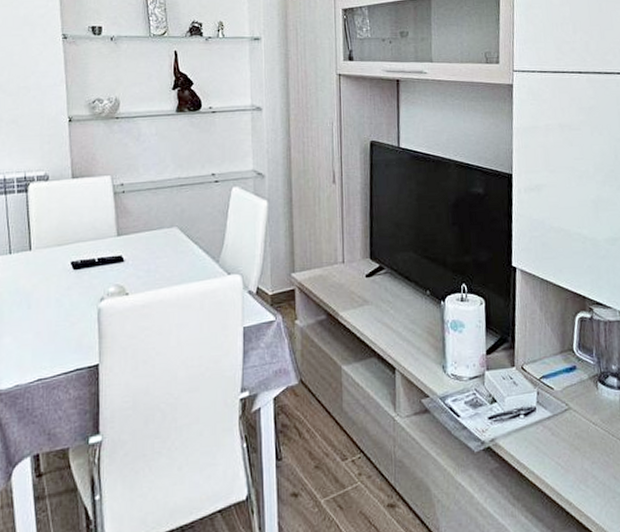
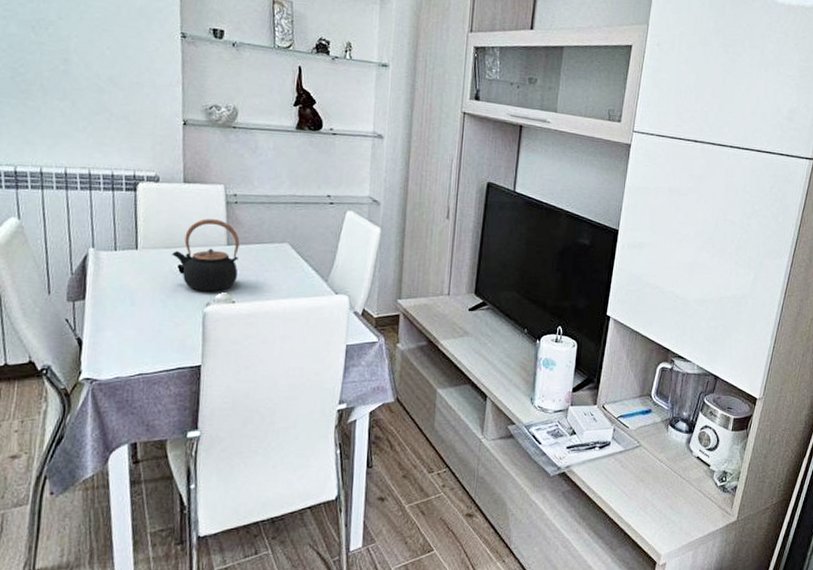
teapot: none [64,211,130,287] -> present [172,219,240,292]

